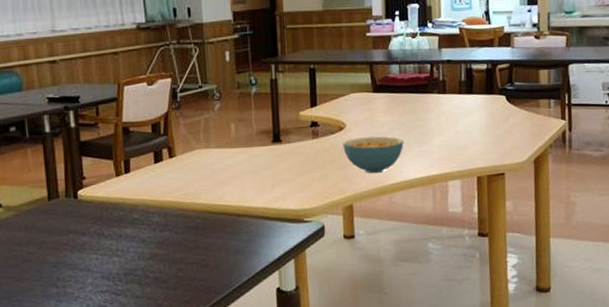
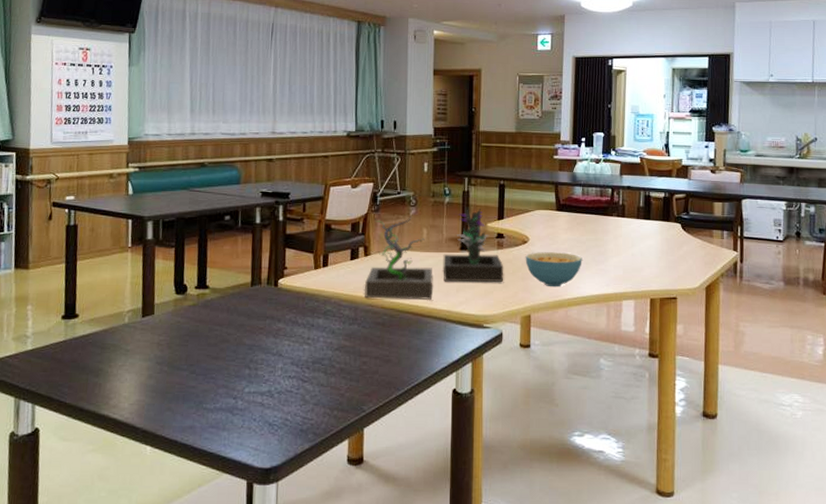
plant: none [172,95,322,203] -> present [364,206,504,301]

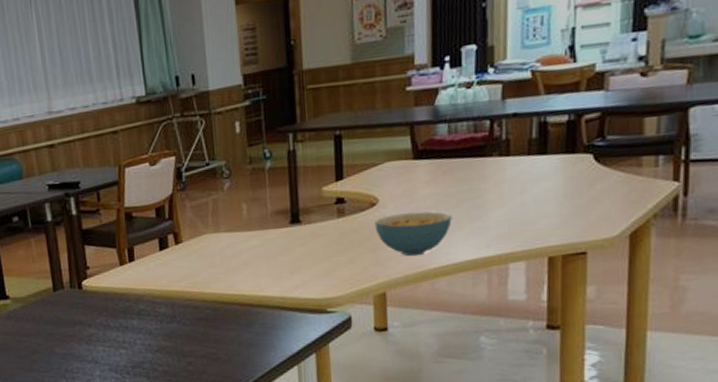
plant: present [364,206,504,301] -> none [179,169,349,292]

